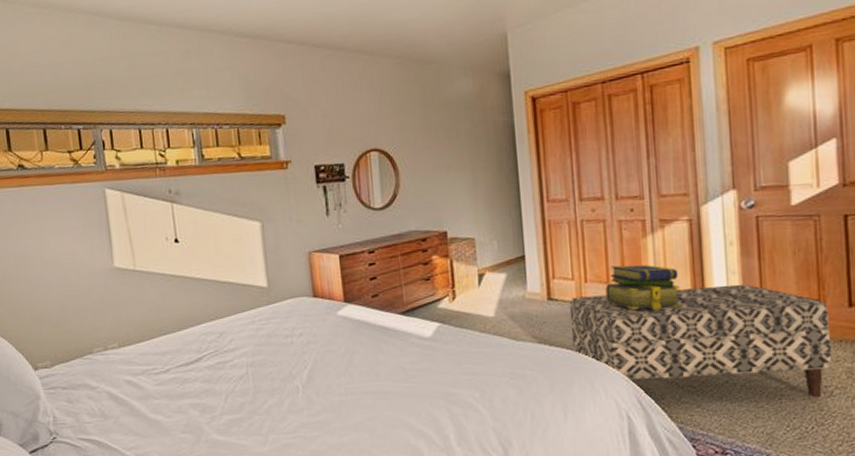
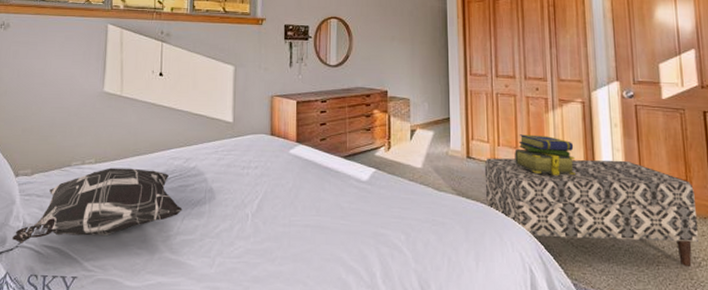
decorative pillow: none [44,348,224,439] -> present [12,167,183,244]

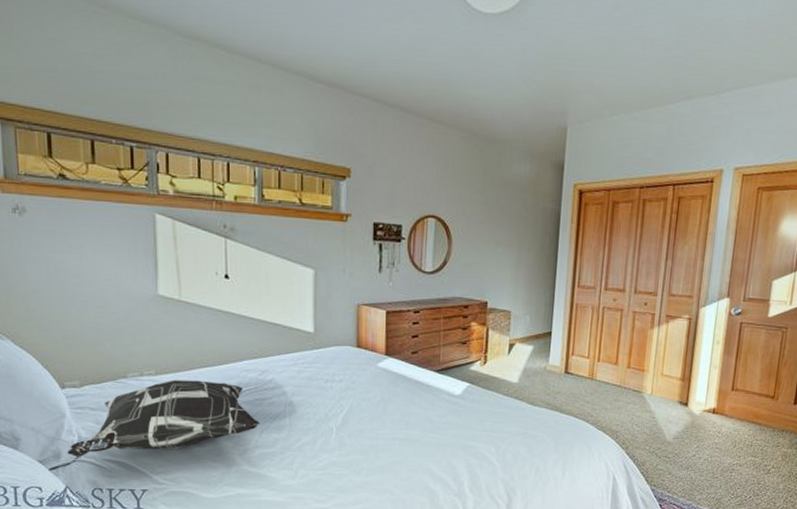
bench: present [484,158,700,266] -> none [579,373,779,473]
stack of books: present [514,134,576,175] -> none [613,350,673,391]

